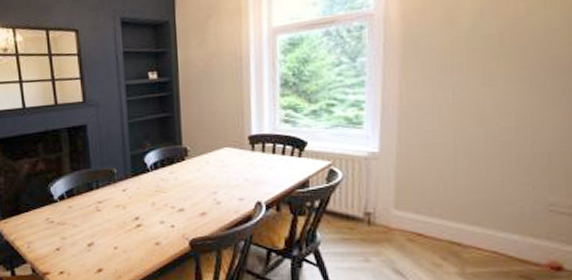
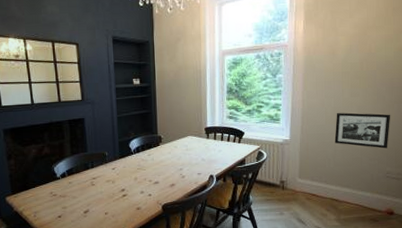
picture frame: none [454,111,557,167] -> present [334,112,391,149]

